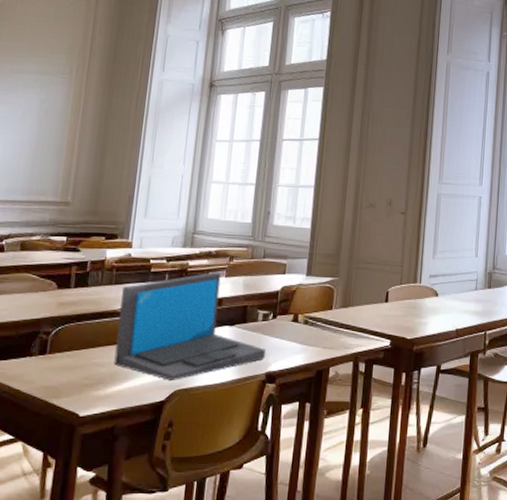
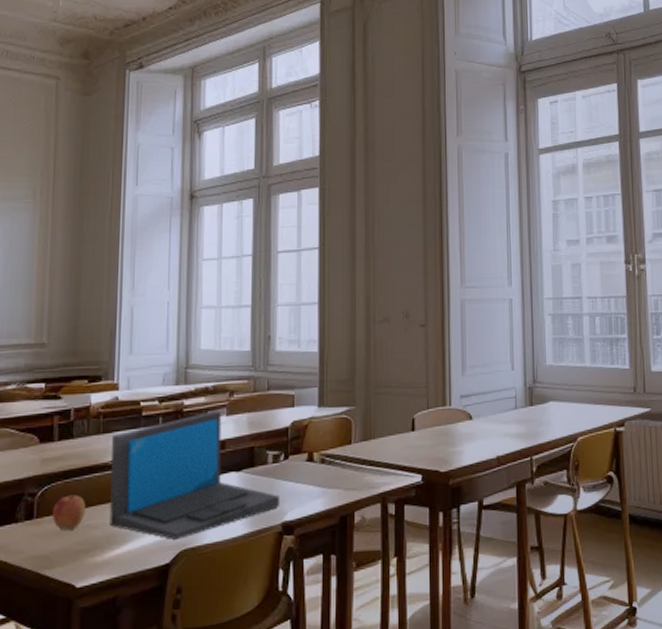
apple: none [63,336,94,366] -> present [52,495,86,530]

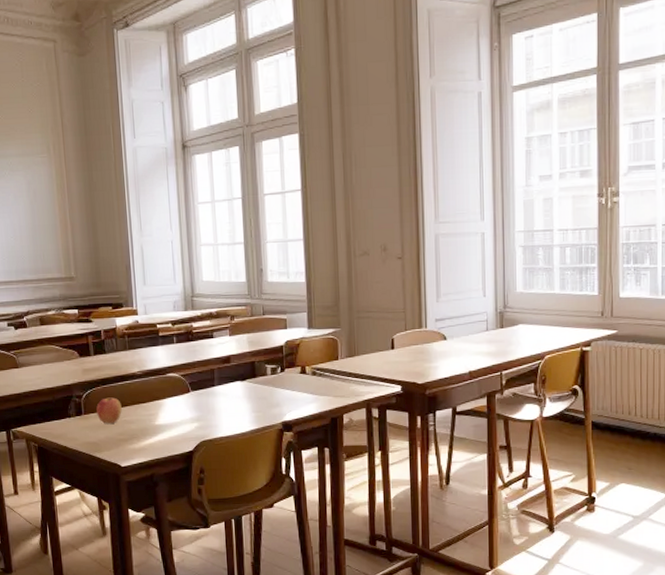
laptop: present [109,411,279,539] -> none [137,332,279,433]

